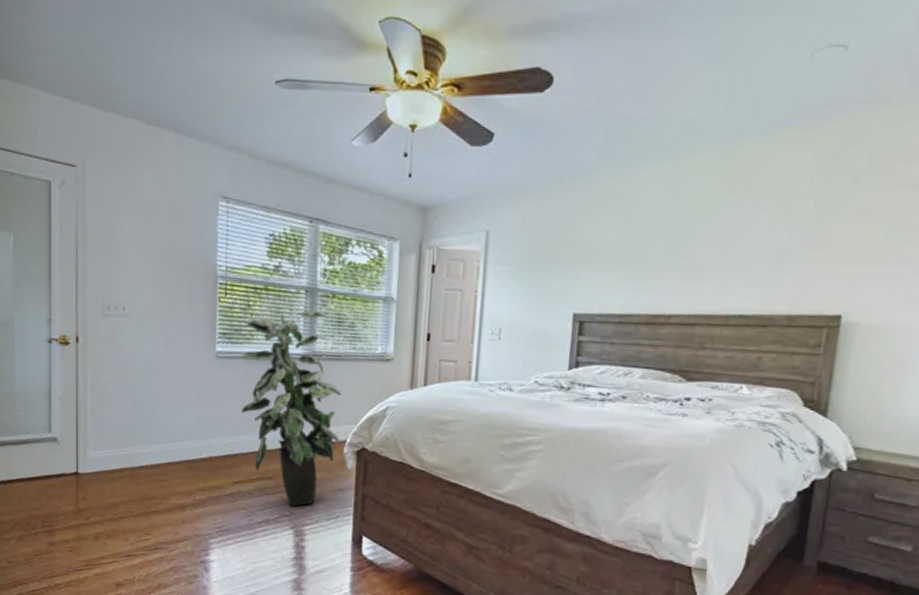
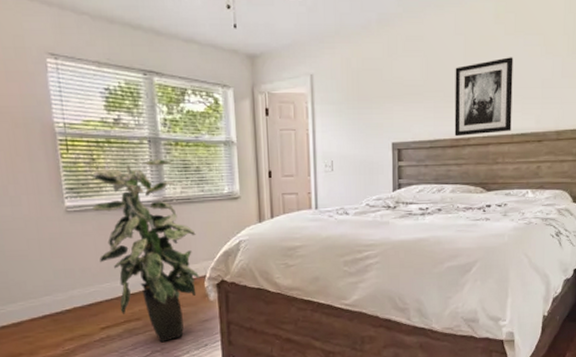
wall art: none [652,222,738,313] -> present [454,57,514,137]

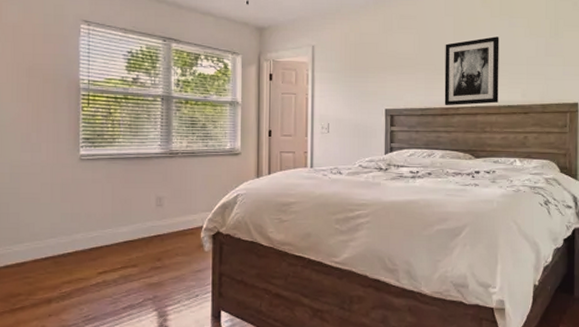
indoor plant: present [91,159,201,343] -> none [103,115,197,291]

